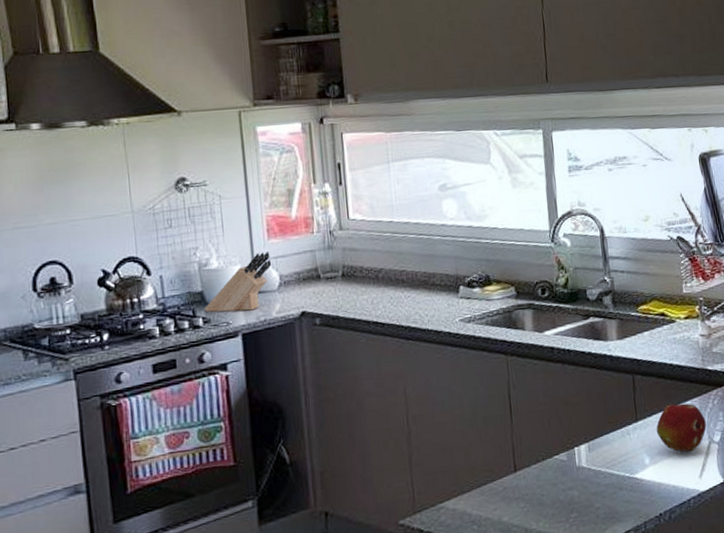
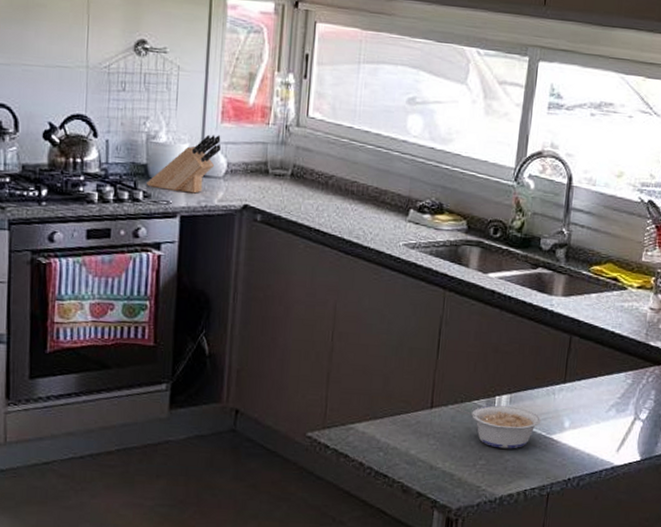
legume: none [541,454,623,498] -> present [458,405,542,449]
fruit: present [656,403,707,453] -> none [582,372,636,424]

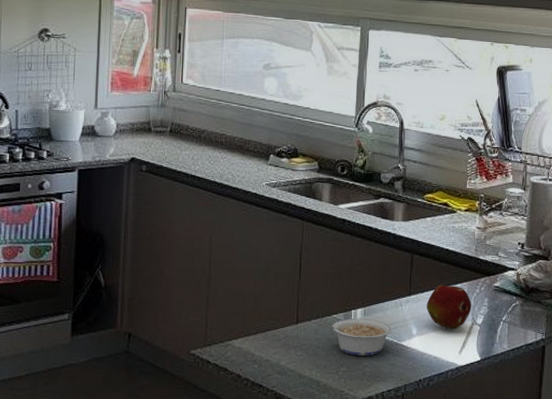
knife block: present [147,134,222,194] -> none [50,102,112,151]
fruit: none [582,372,636,424] -> present [426,284,472,330]

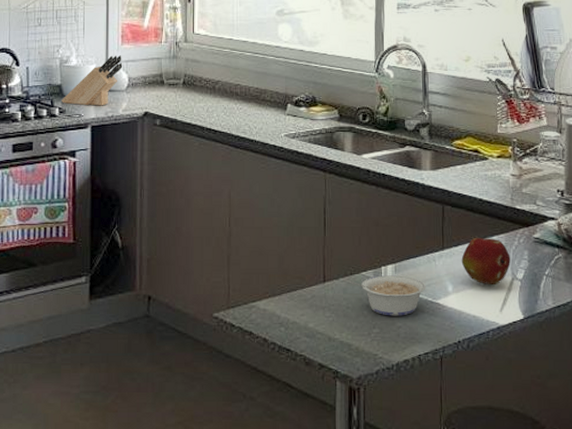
knife block: none [50,102,112,151] -> present [62,55,123,106]

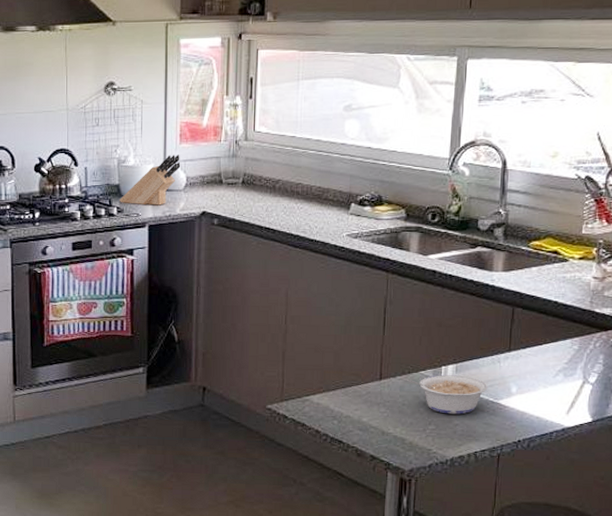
fruit: present [461,237,511,286] -> none [528,340,583,388]

